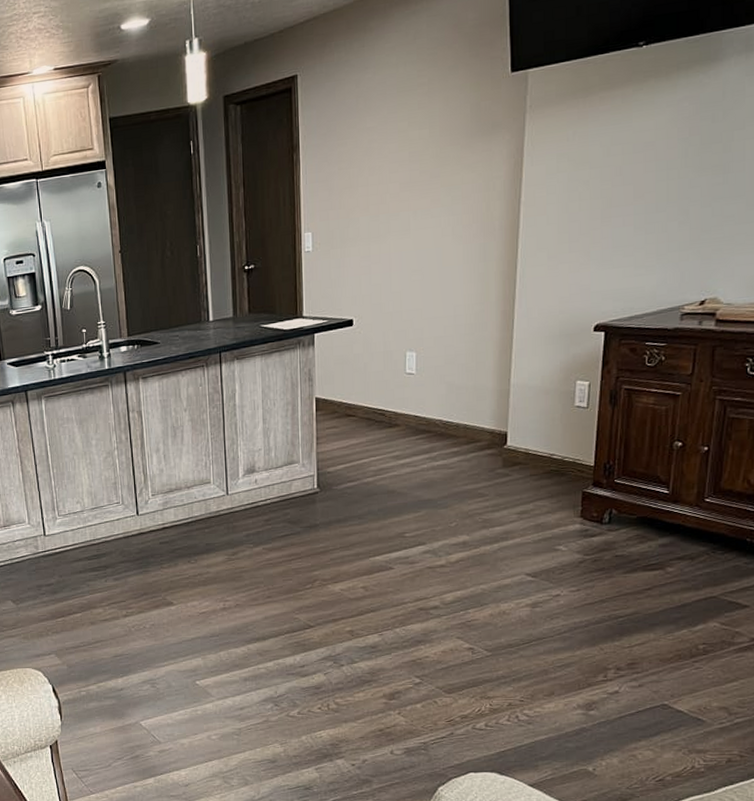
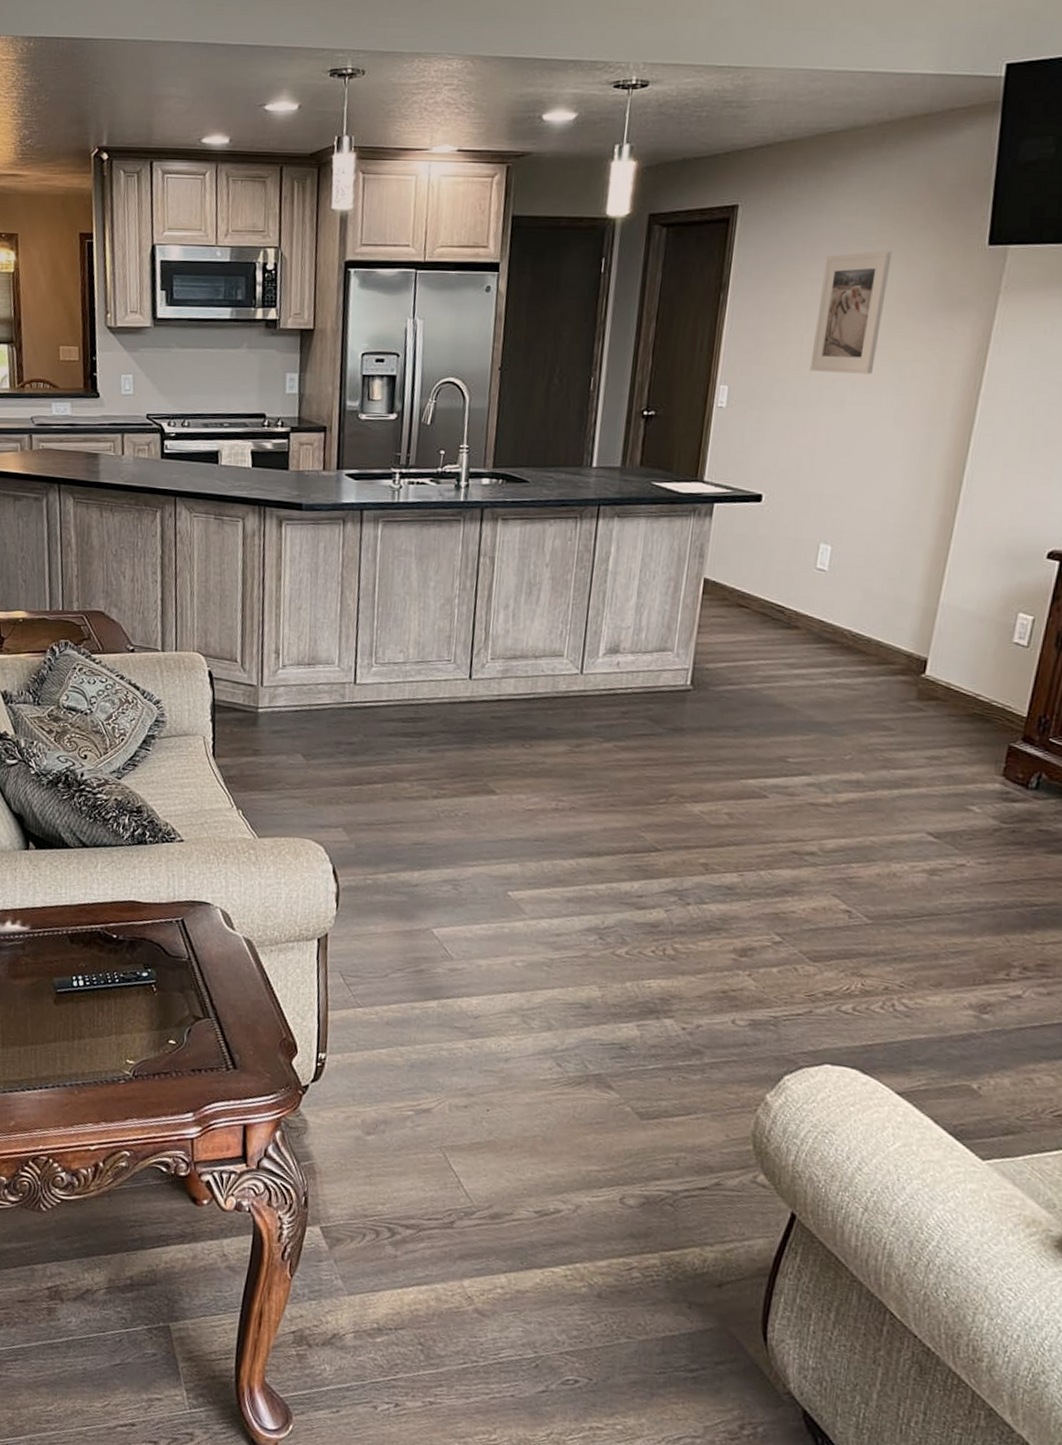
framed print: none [376,92,432,208] -> present [809,251,892,375]

